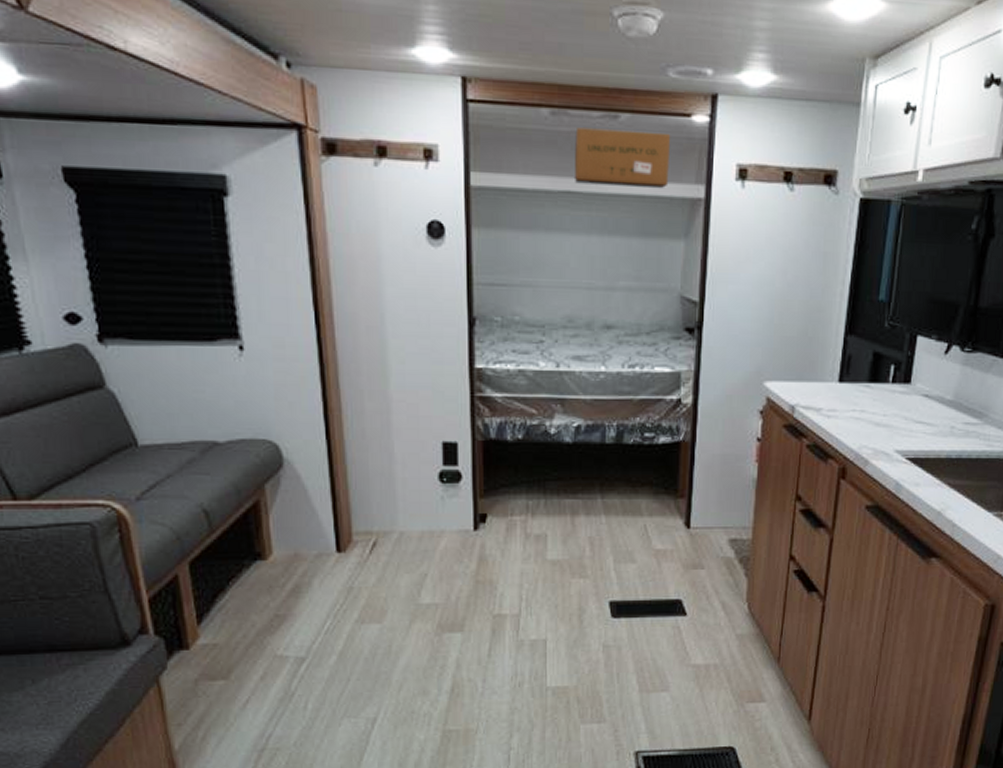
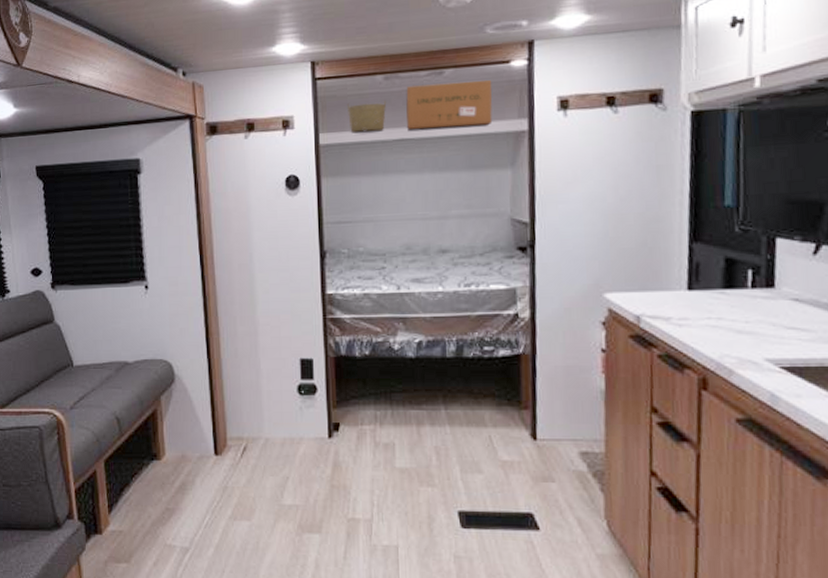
basket: none [504,138,553,180] -> present [346,100,387,135]

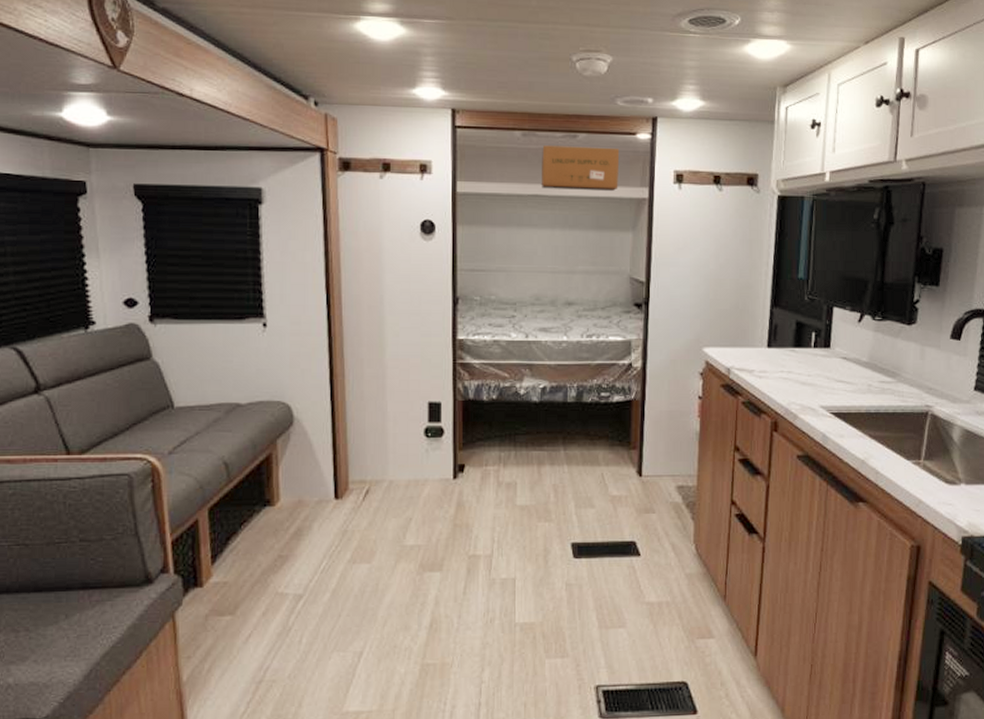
basket: present [346,100,387,135] -> none [485,155,524,187]

